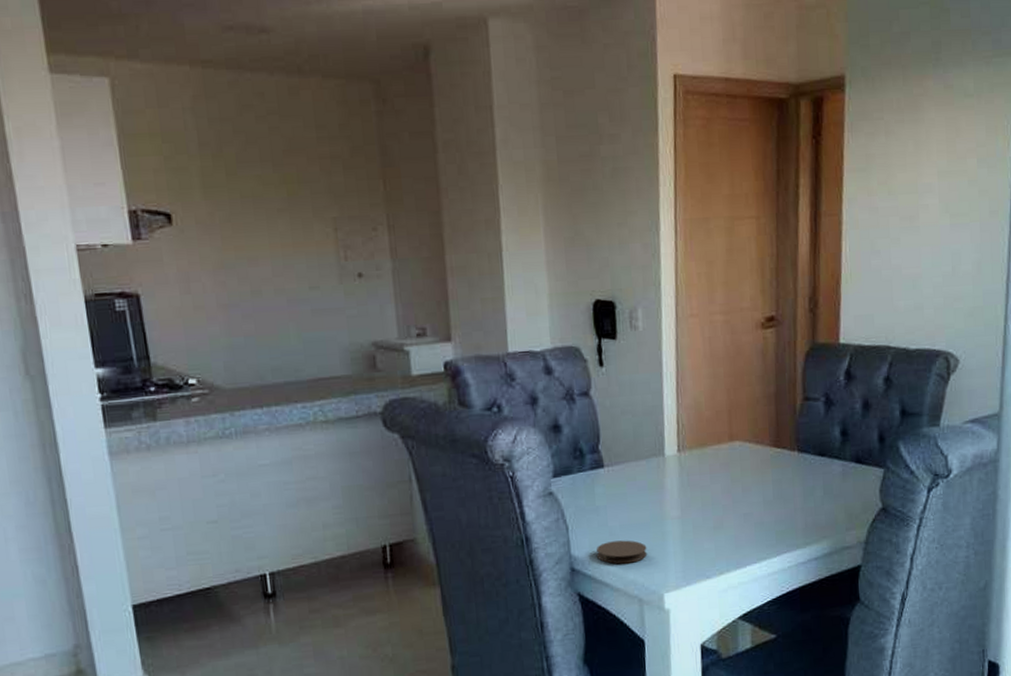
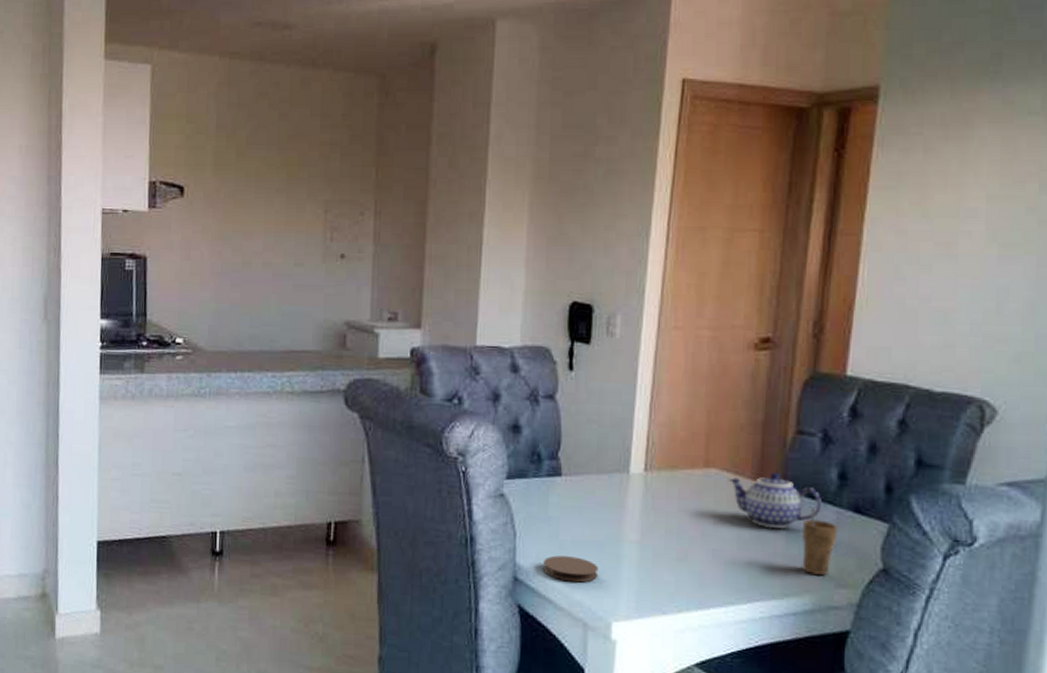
teapot: none [750,437,829,488] -> present [728,472,821,530]
cup: none [816,464,844,522] -> present [802,508,838,575]

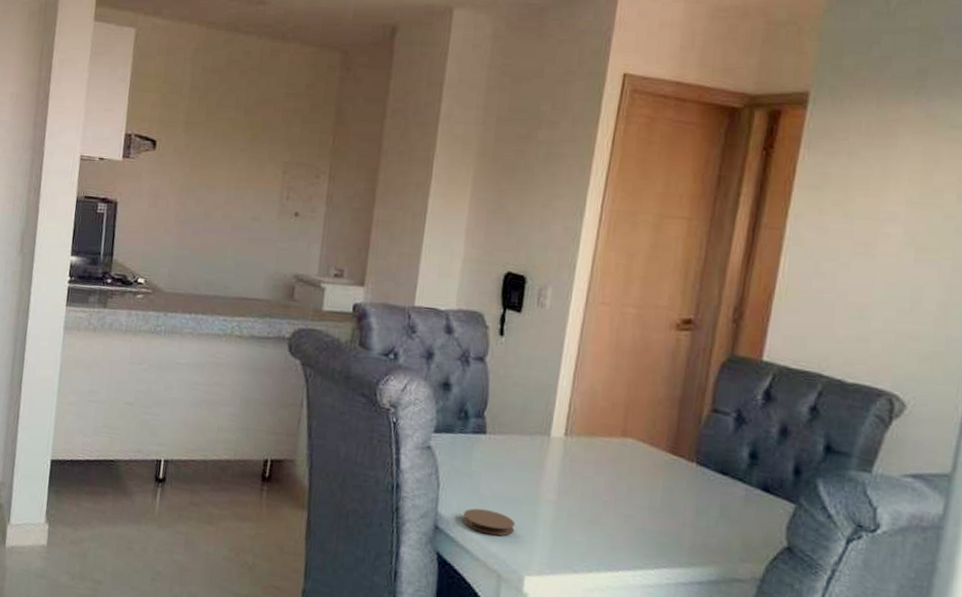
teapot: present [728,472,821,530] -> none [644,446,732,502]
cup: present [802,508,838,575] -> none [709,483,746,548]

